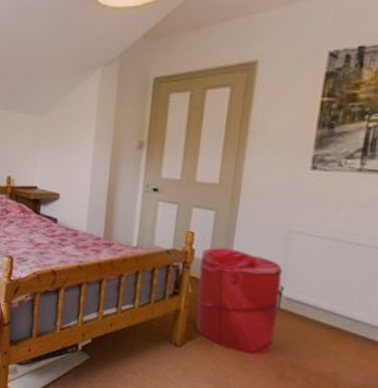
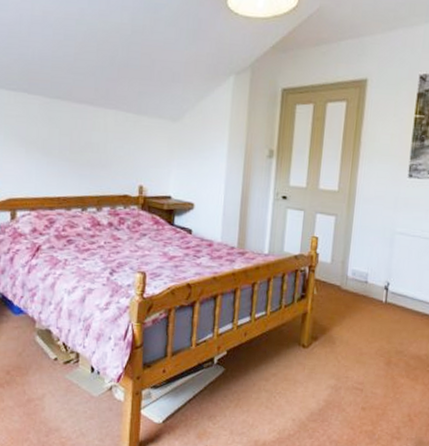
laundry hamper: present [195,247,282,355] -> none [320,250,388,347]

